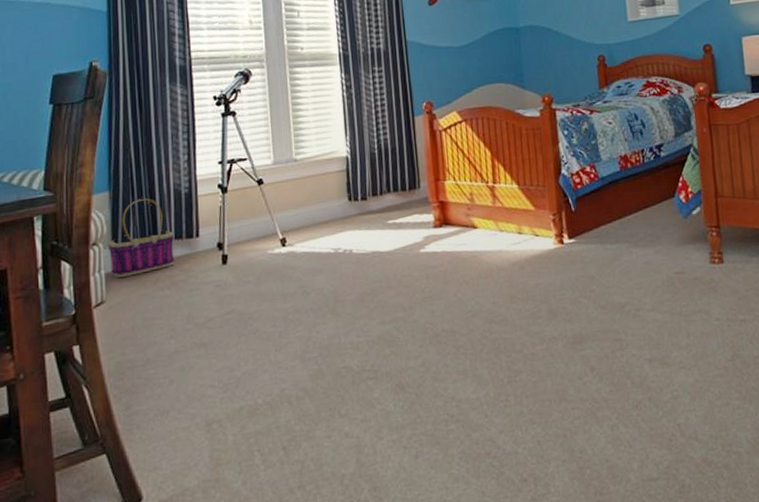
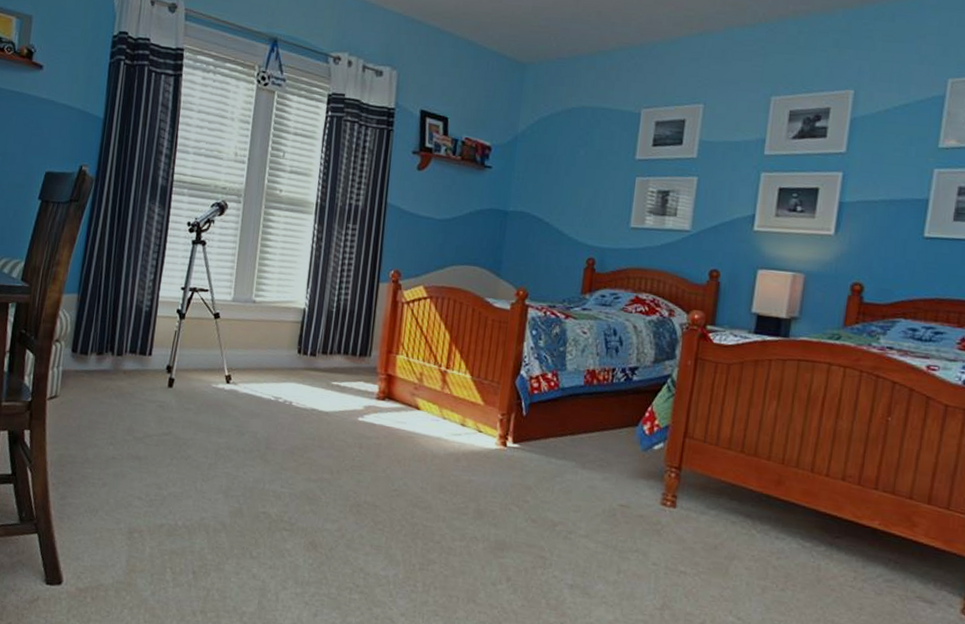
basket: present [107,197,175,278] -> none [67,306,129,378]

